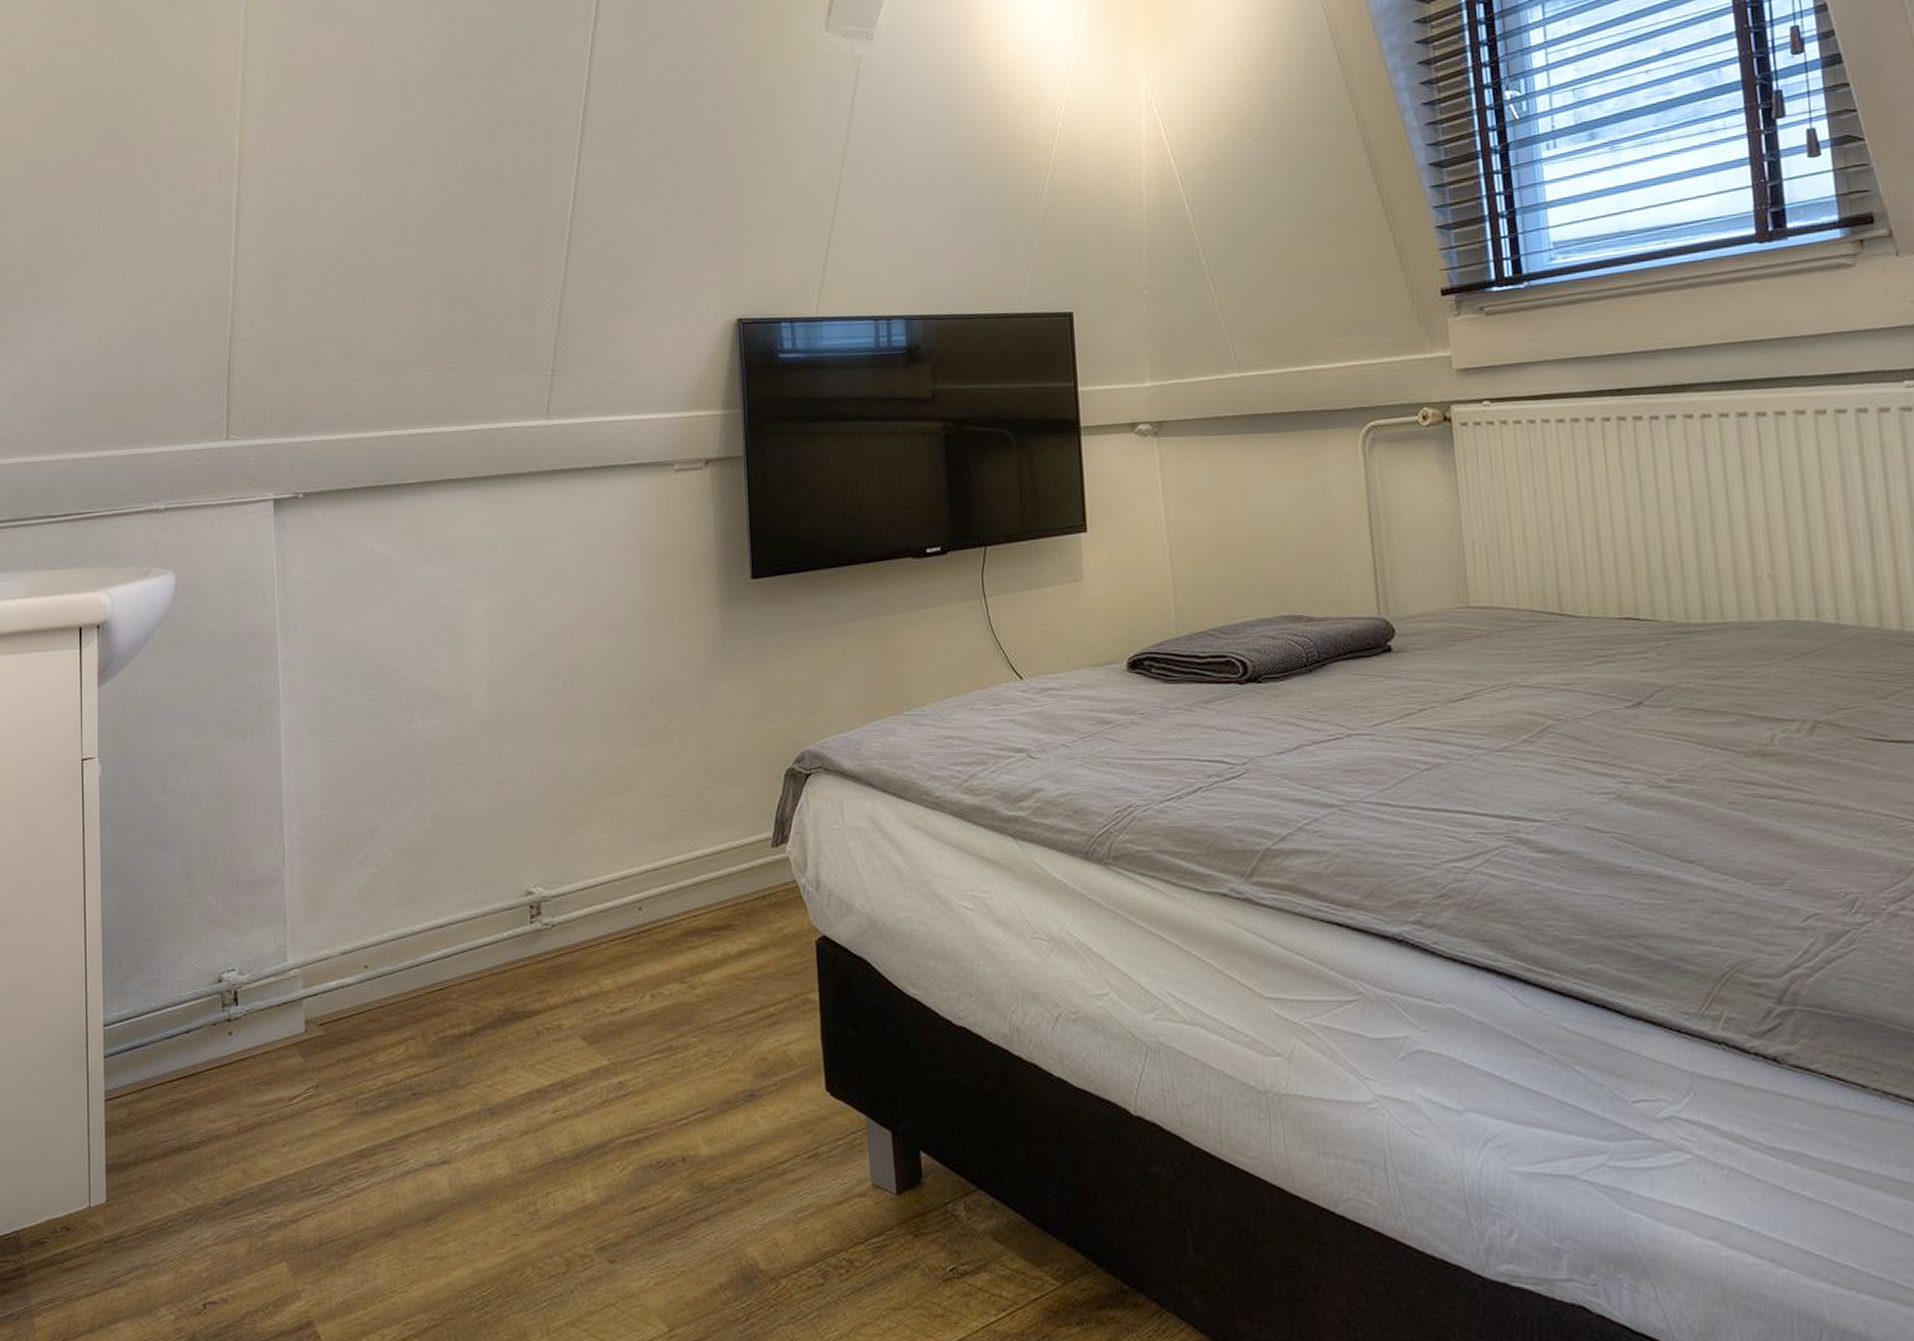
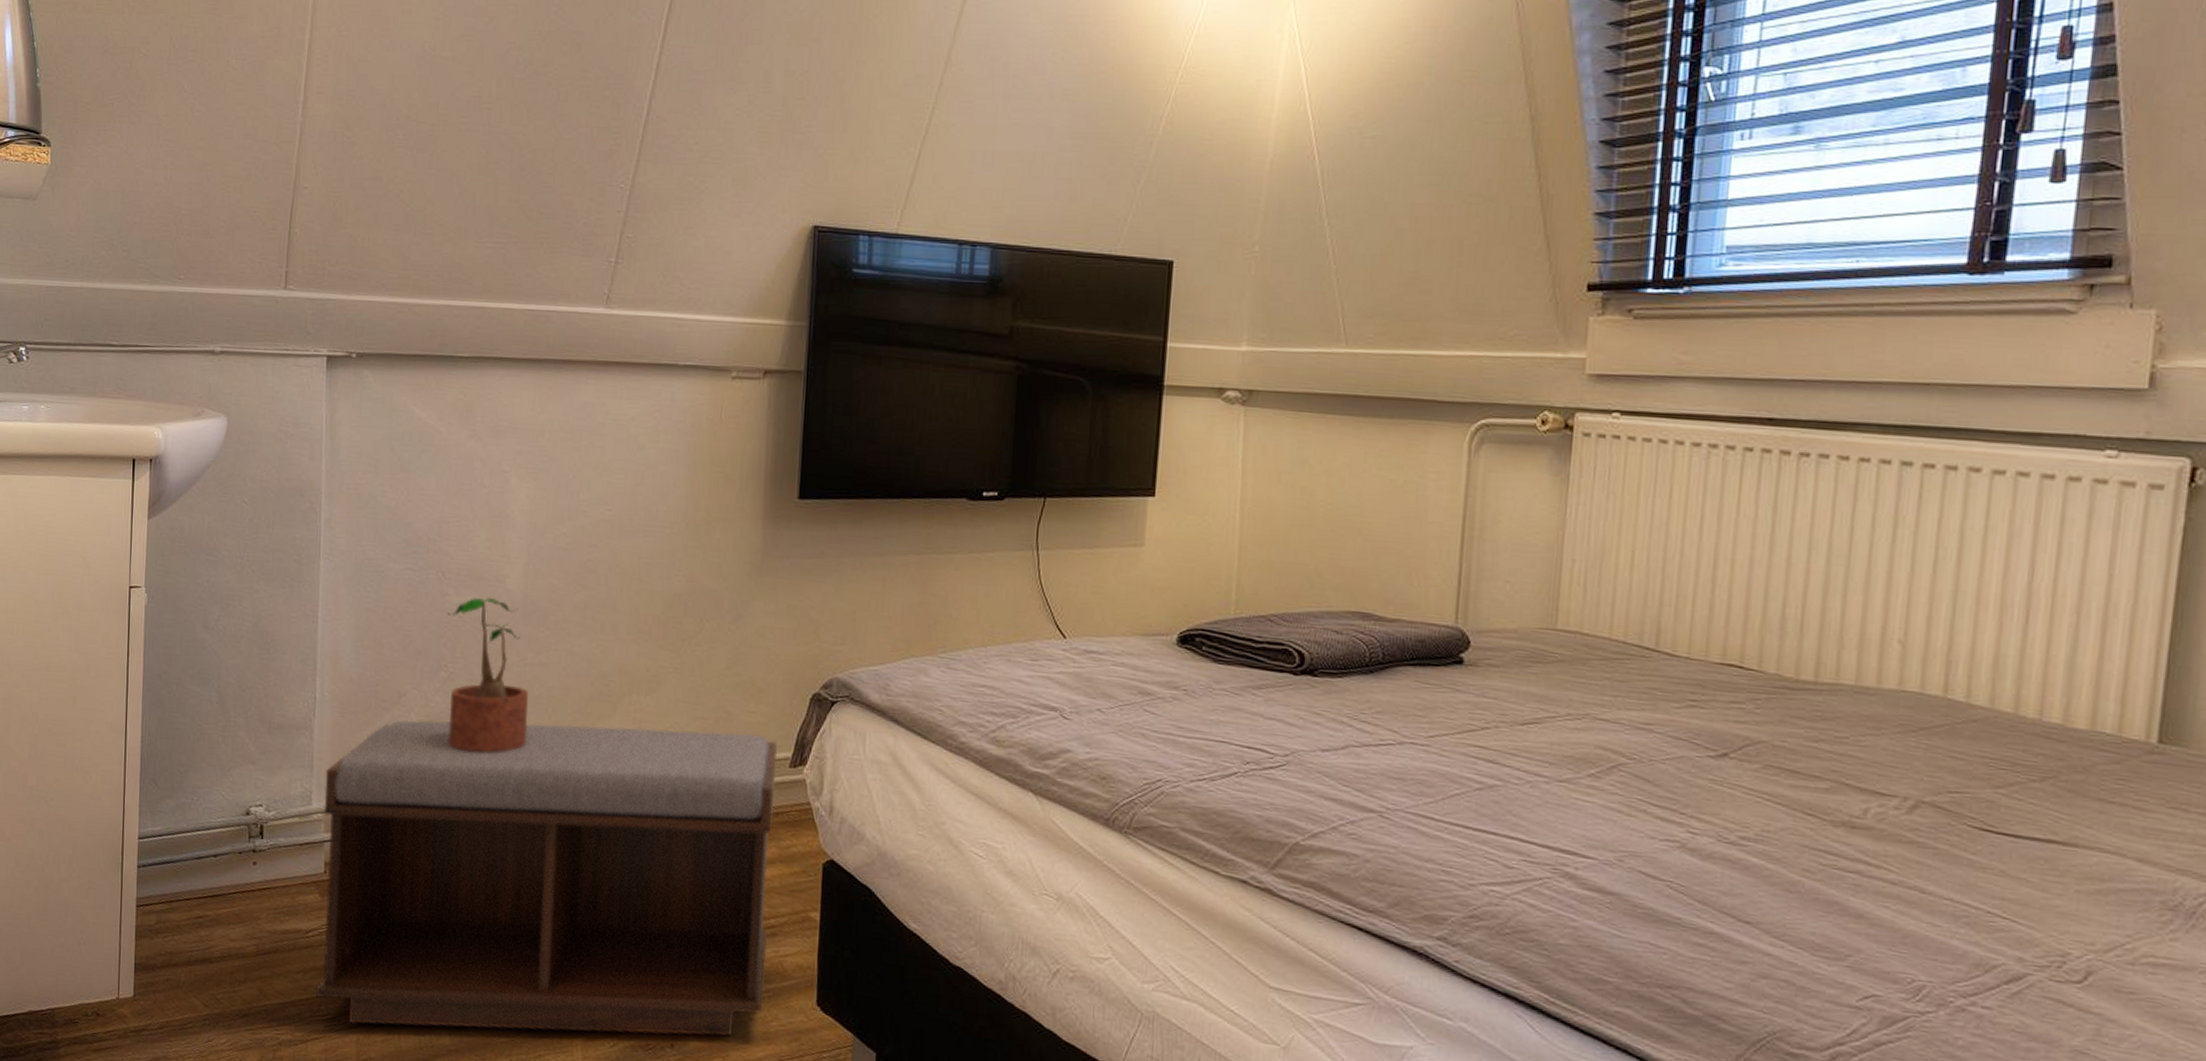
bench: none [299,819,771,1192] -> present [316,720,777,1037]
potted plant: none [414,717,506,880] -> present [447,597,528,753]

